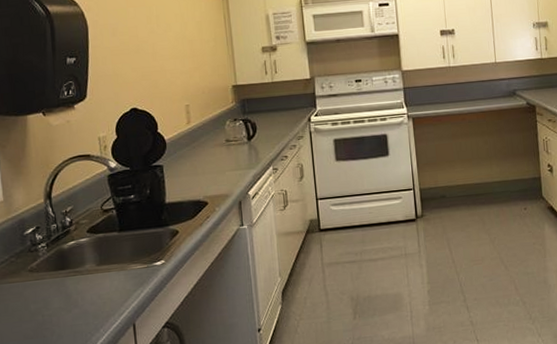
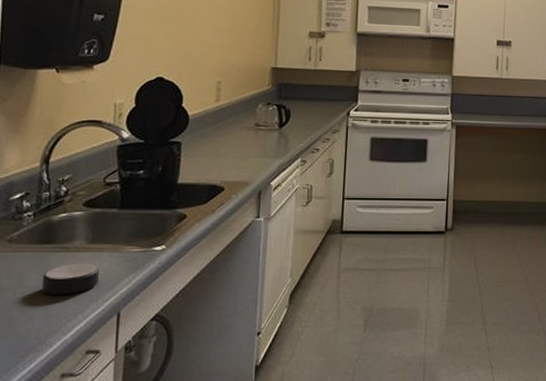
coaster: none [63,283,113,315] -> present [41,263,100,296]

